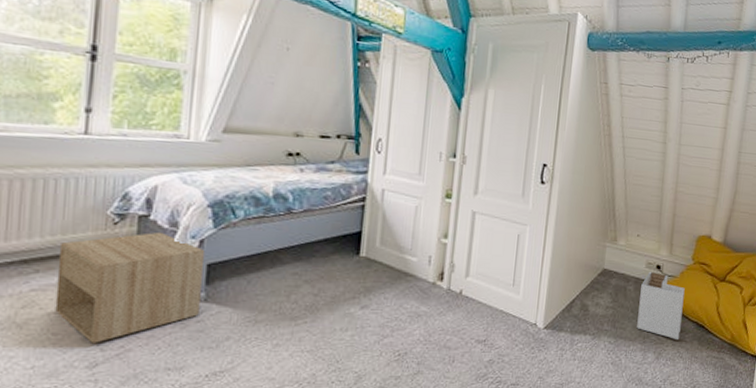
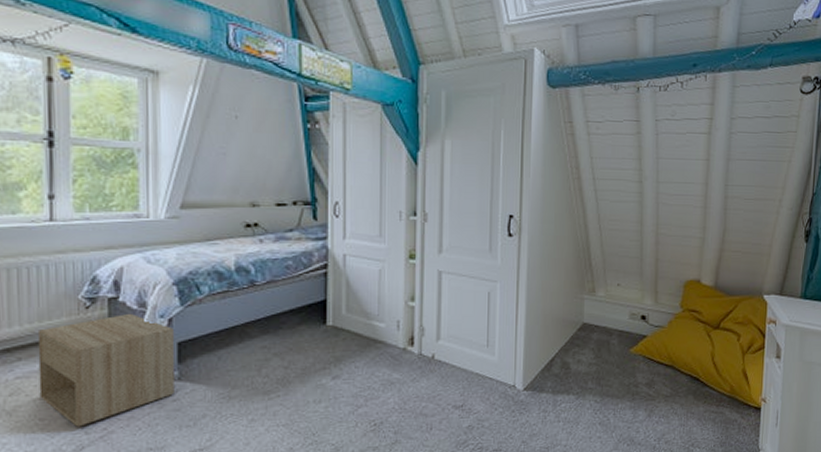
cardboard box: present [637,271,685,339] -> none [624,322,675,395]

